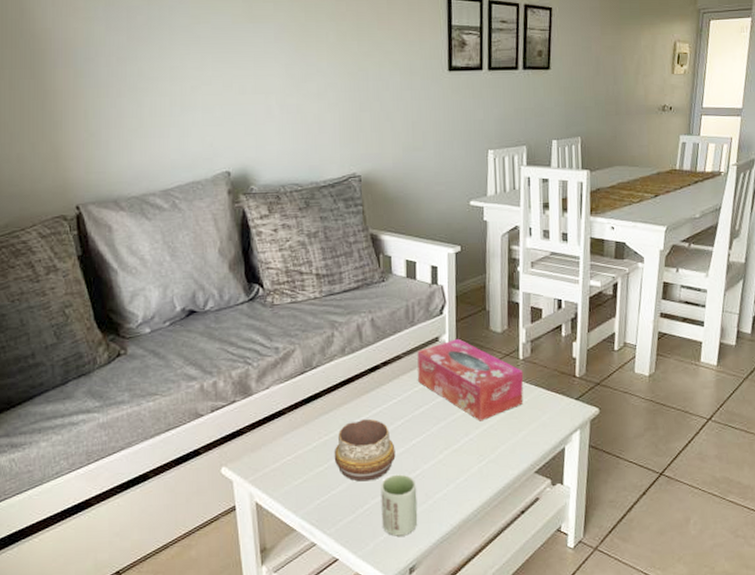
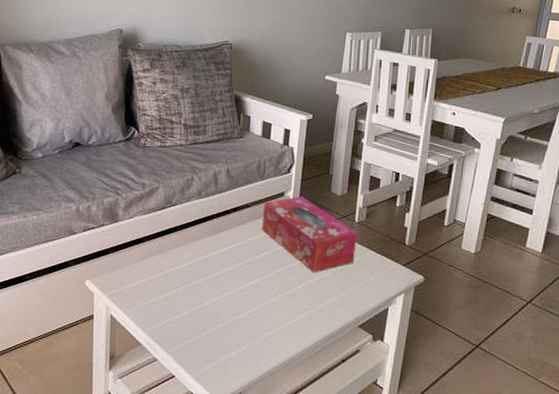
decorative bowl: present [334,418,396,482] -> none [181,255,235,311]
cup: present [380,474,418,536] -> none [216,309,251,365]

